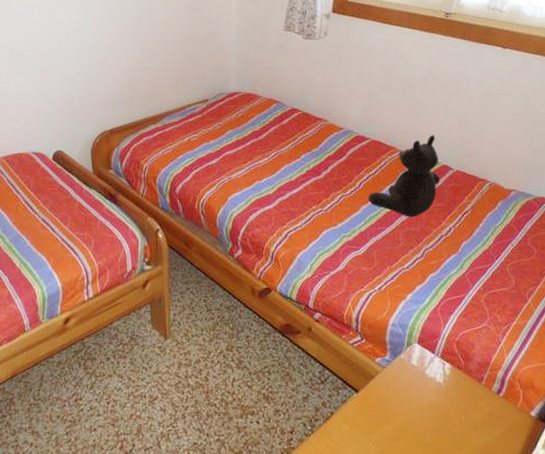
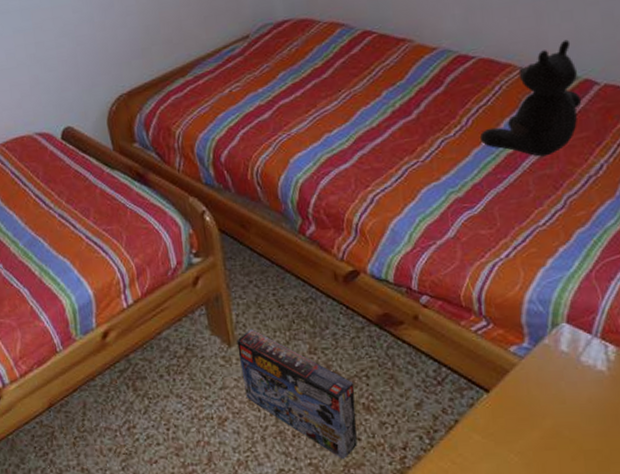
box: none [172,326,259,438] -> present [237,329,358,459]

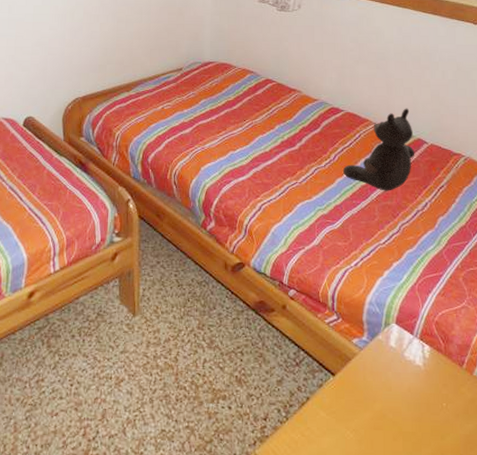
box: present [237,329,358,459] -> none [140,302,231,424]

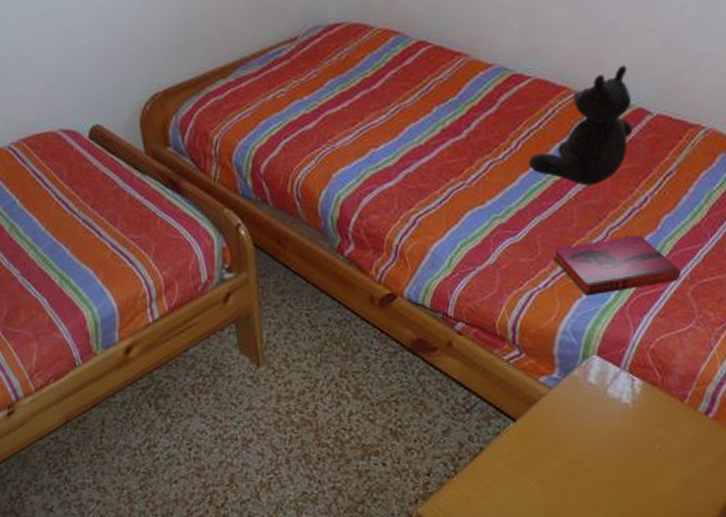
hardback book: none [361,231,454,275] -> present [553,235,681,296]

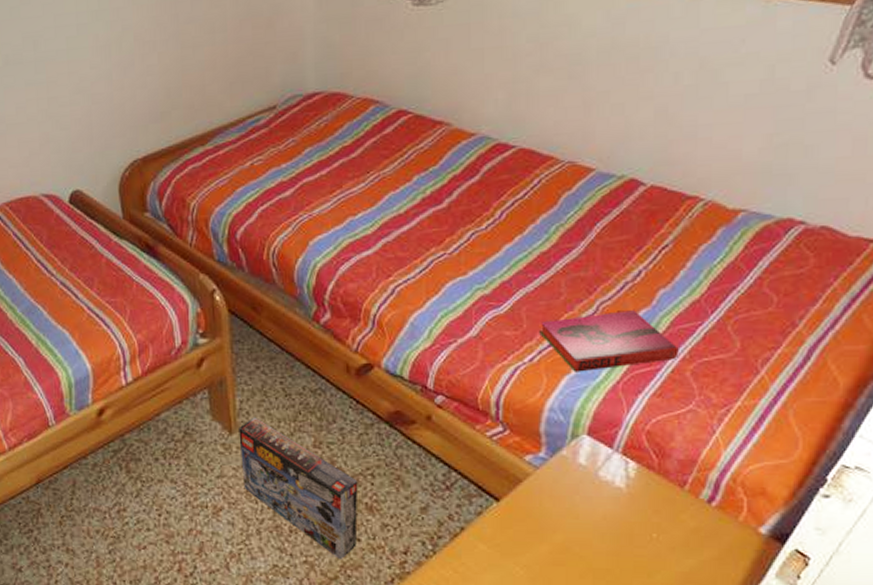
box: none [266,349,383,483] -> present [239,417,358,559]
teddy bear: present [528,65,633,186] -> none [512,134,625,258]

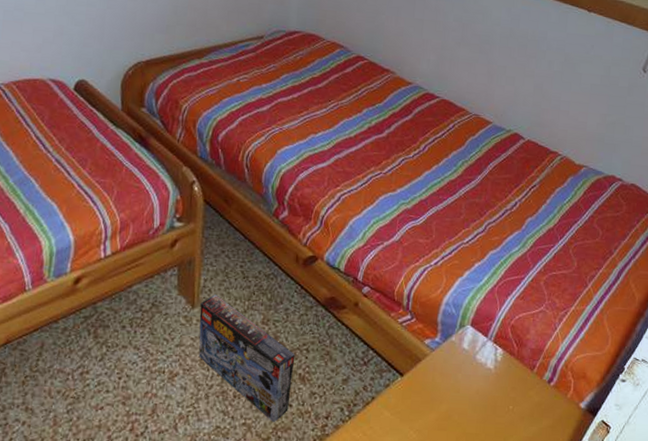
hardback book: present [539,310,679,372] -> none [444,231,537,276]

